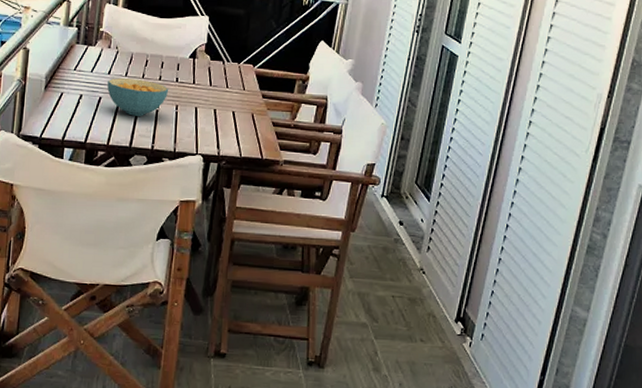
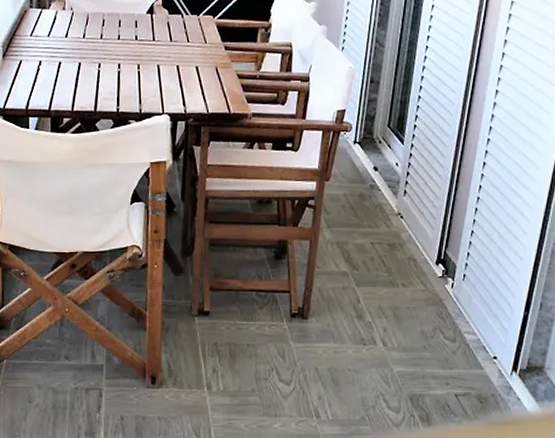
cereal bowl: present [107,78,169,116] -> none [66,40,129,79]

